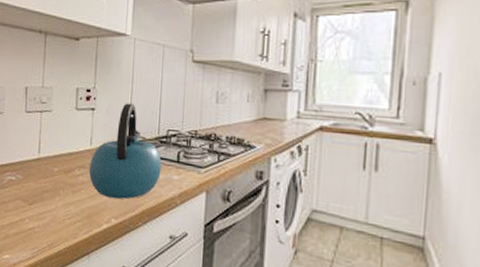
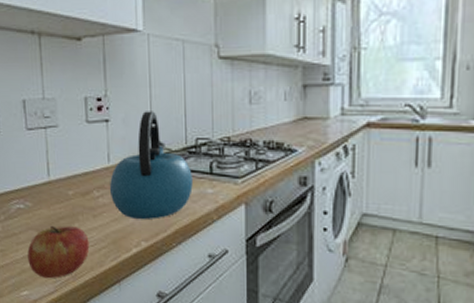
apple: none [13,197,67,246] -> present [27,225,90,279]

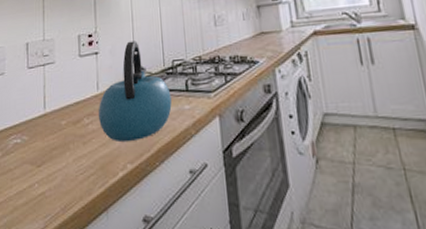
apple: present [27,225,90,279] -> none [21,156,79,214]

